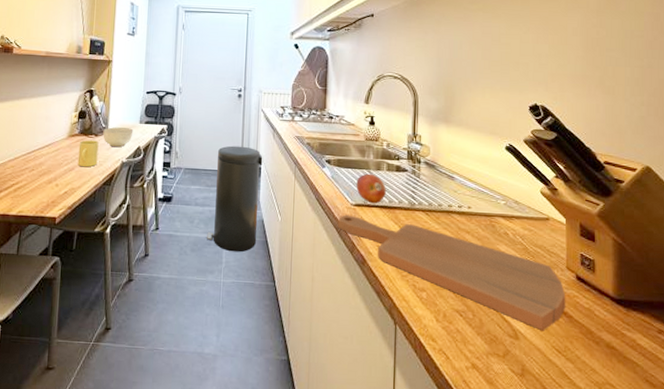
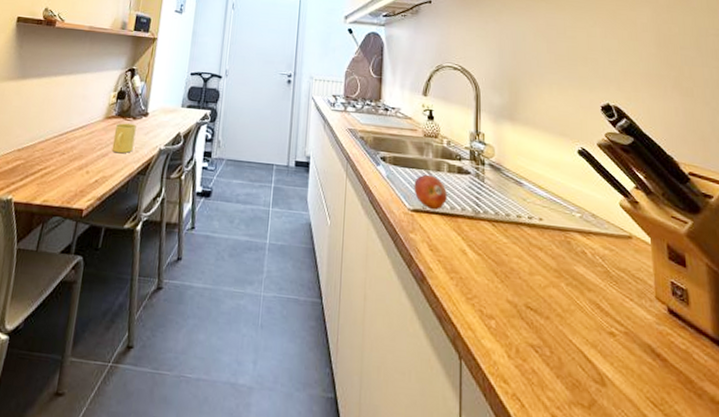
bowl: present [103,127,134,148] -> none [141,110,175,133]
pedal bin: present [207,145,263,252] -> none [247,136,312,260]
cutting board: present [338,214,566,331] -> none [394,221,659,377]

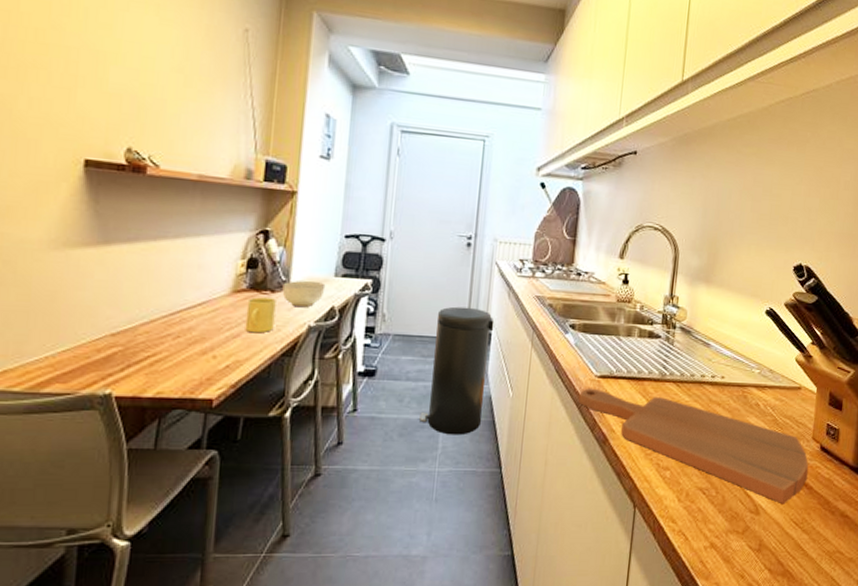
bowl: none [141,110,175,133] -> present [282,281,326,308]
pedal bin: none [247,136,312,260] -> present [419,306,495,435]
cutting board: none [394,221,659,377] -> present [578,388,809,505]
fruit: present [414,174,447,210] -> none [602,340,636,375]

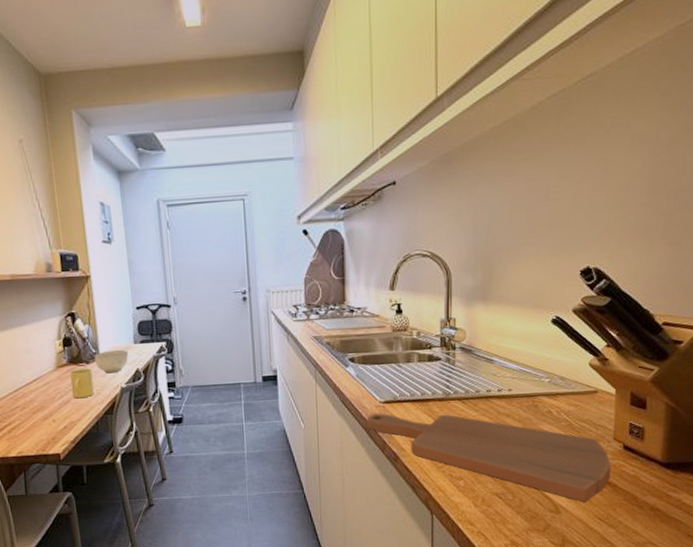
pedal bin: present [419,306,495,435] -> none [225,354,280,466]

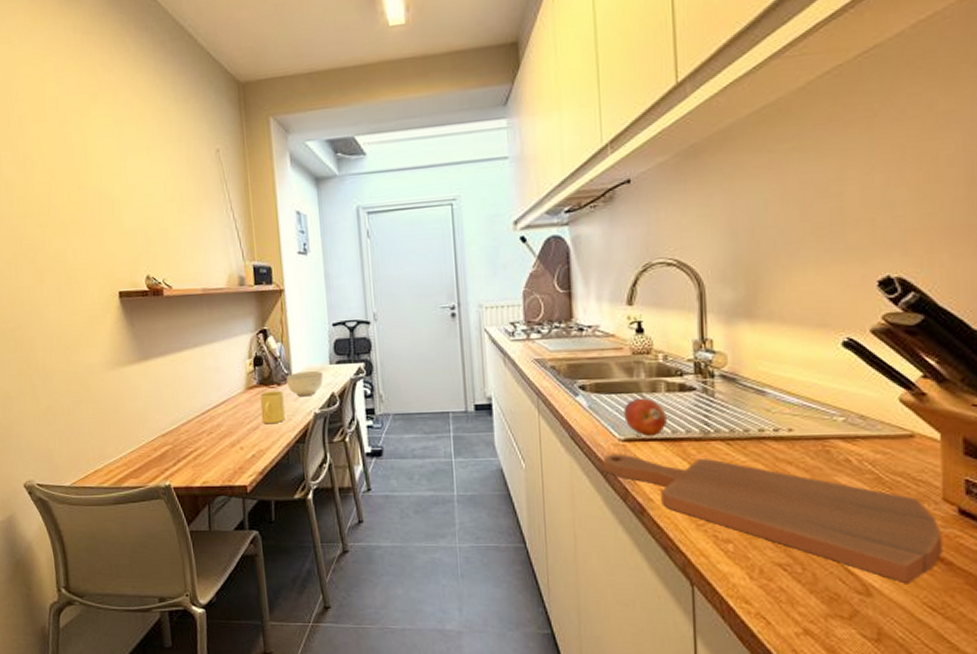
fruit: none [384,367,418,399] -> present [623,397,667,437]

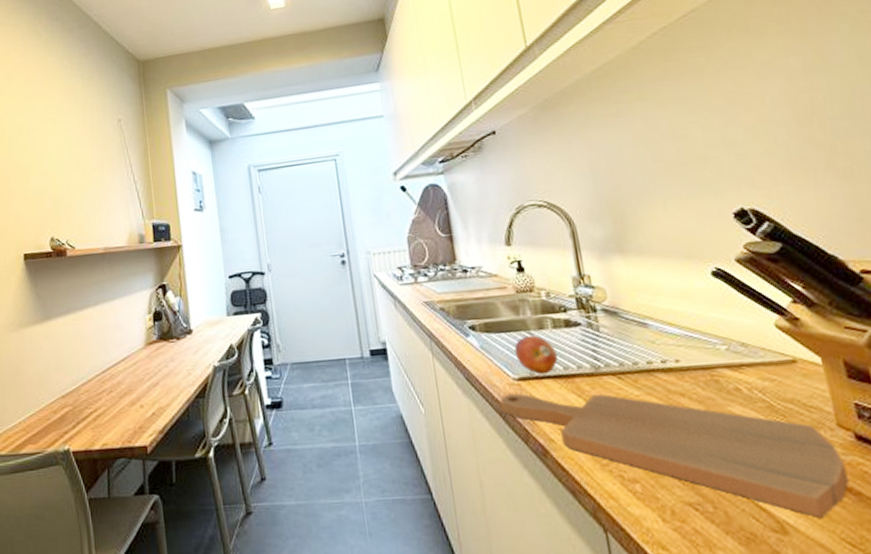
cup: present [259,391,285,424] -> none [159,345,185,380]
bowl: present [286,371,324,397] -> none [185,323,222,350]

